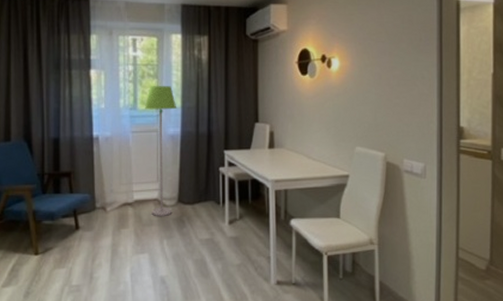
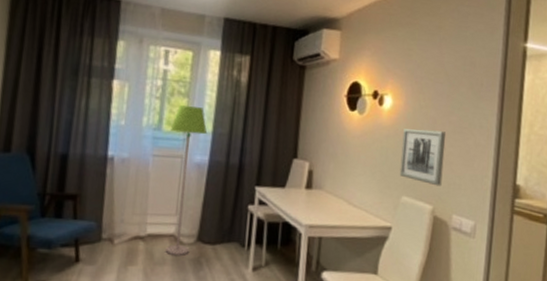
wall art: none [352,85,392,135] -> present [399,129,446,187]

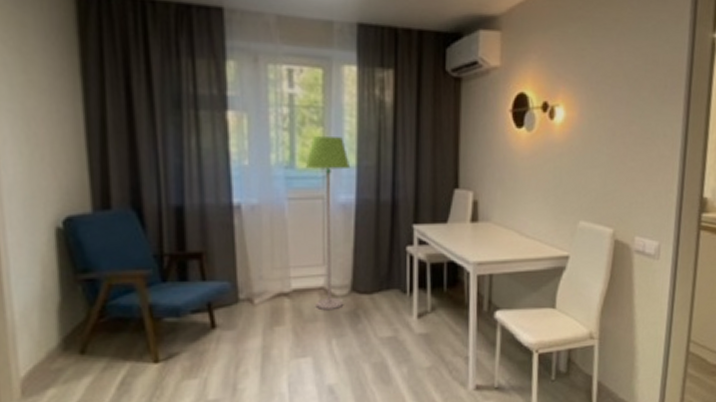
wall art: present [399,129,446,187] -> none [575,143,626,207]

